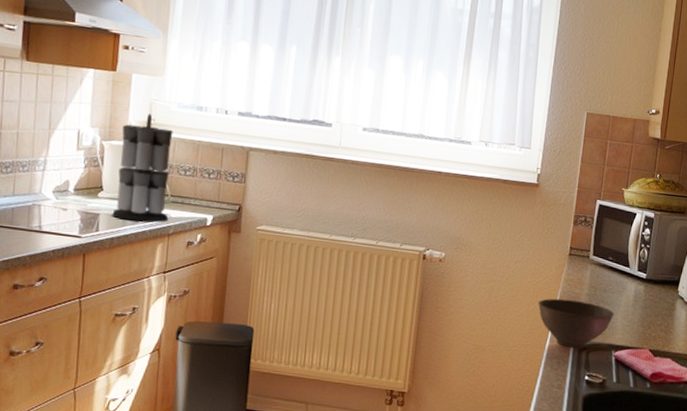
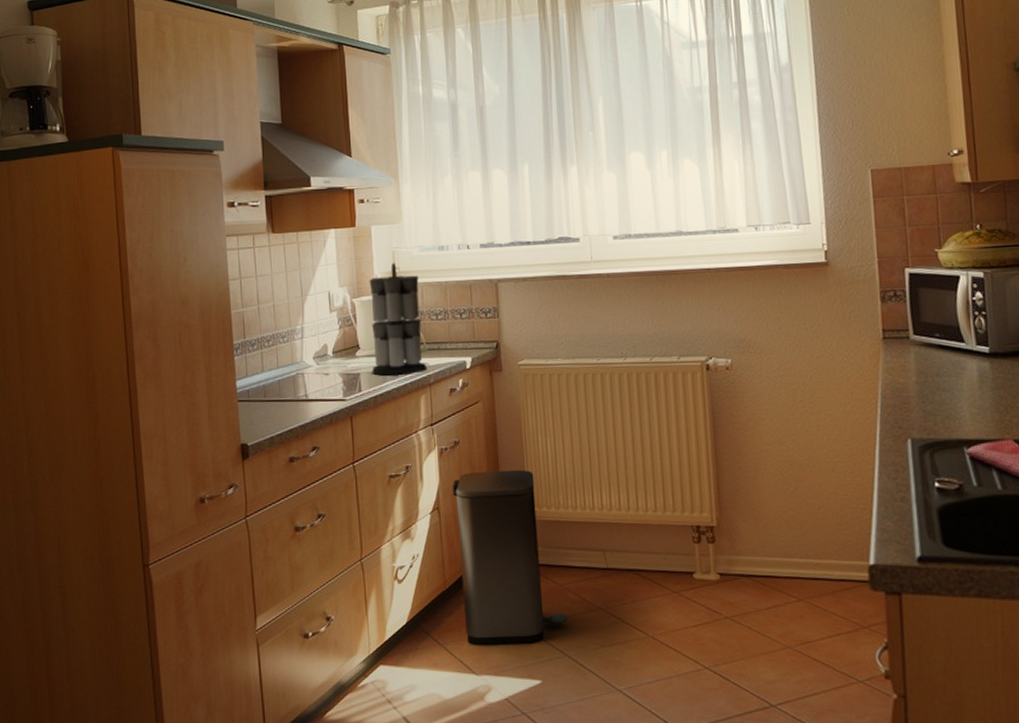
bowl: present [538,298,614,349] -> none [855,391,957,451]

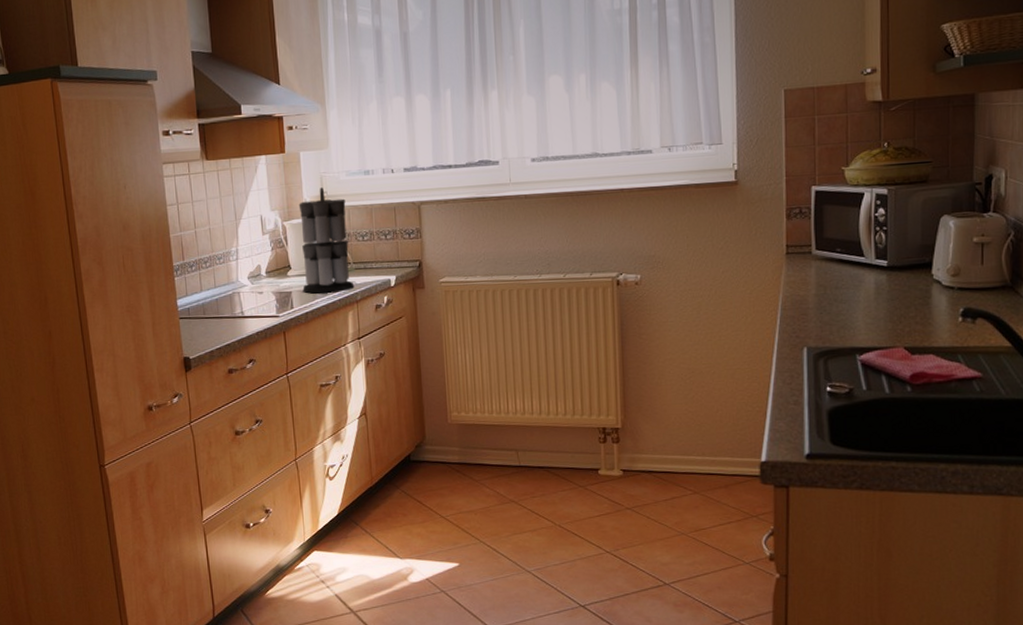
pedal bin: present [452,469,568,645] -> none [378,378,483,533]

